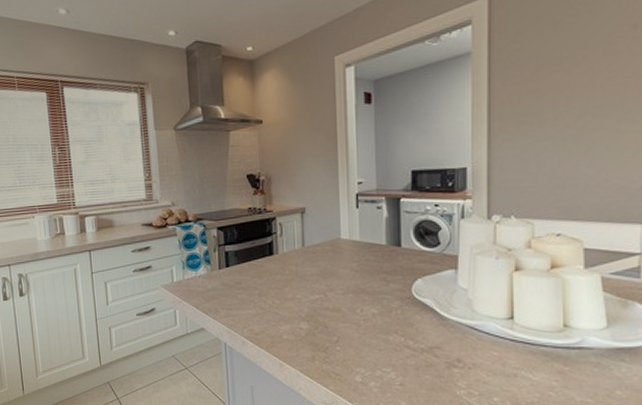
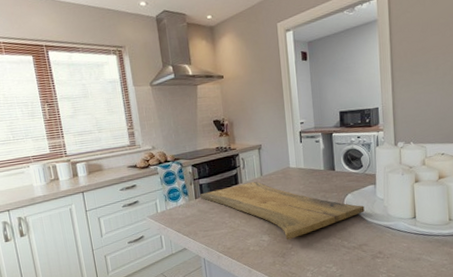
cutting board: none [224,252,440,331] -> present [199,181,365,240]

